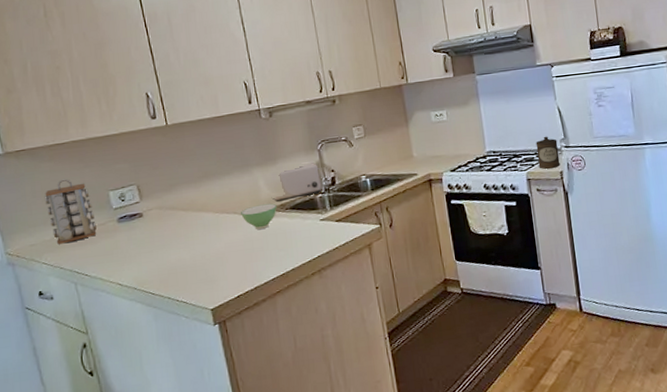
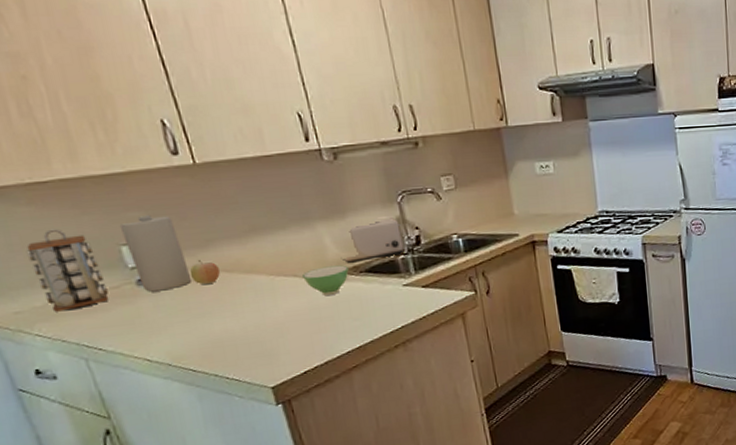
paper towel holder: none [110,166,158,228] -> present [119,215,192,292]
fruit: none [156,201,178,221] -> present [189,260,220,284]
canister: present [536,136,560,169] -> none [653,196,679,233]

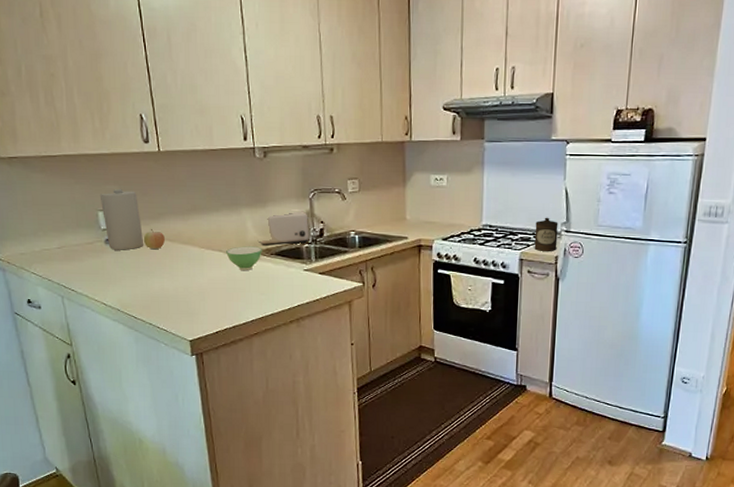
spice rack: present [27,229,110,312] -> none [36,193,86,257]
canister: none [653,196,679,233] -> present [534,217,558,251]

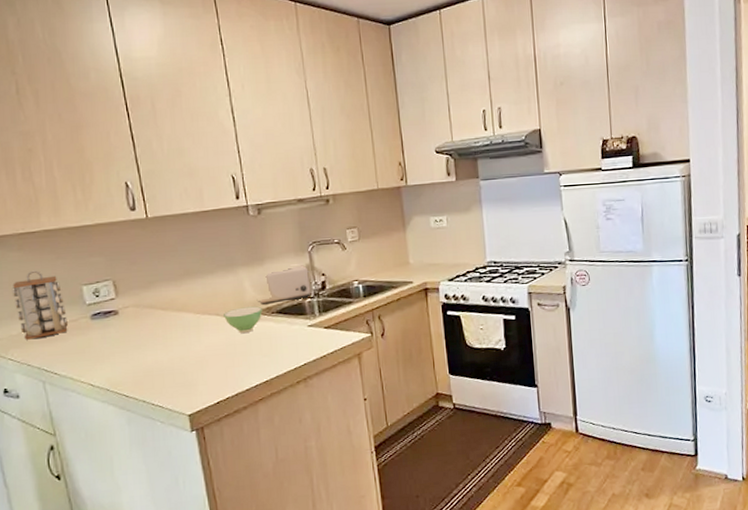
spice rack: none [36,193,86,257] -> present [13,270,69,340]
paper towel holder: present [99,189,144,250] -> none [83,260,134,325]
fruit: present [143,229,165,249] -> none [133,299,157,320]
canister: present [534,217,558,251] -> none [539,248,564,283]

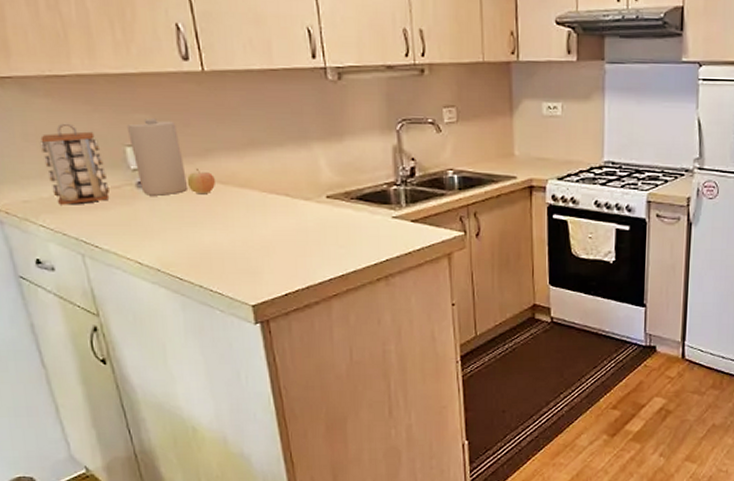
paper towel holder: none [83,260,134,325] -> present [126,119,189,196]
fruit: none [133,299,157,320] -> present [186,169,215,193]
bowl: present [222,306,263,334] -> none [293,189,340,220]
toaster: present [256,264,311,306] -> none [333,144,398,189]

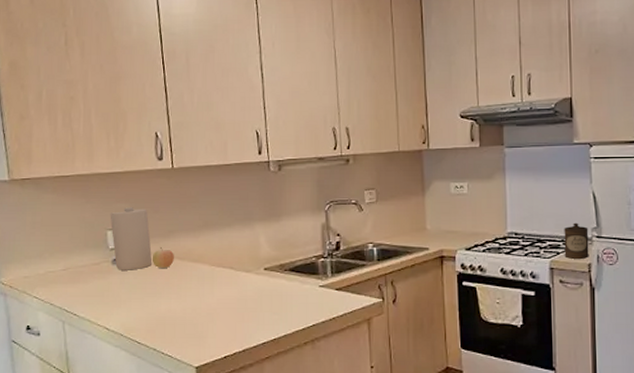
spice rack: present [40,123,111,205] -> none [44,213,92,279]
canister: none [663,152,691,192] -> present [564,222,589,259]

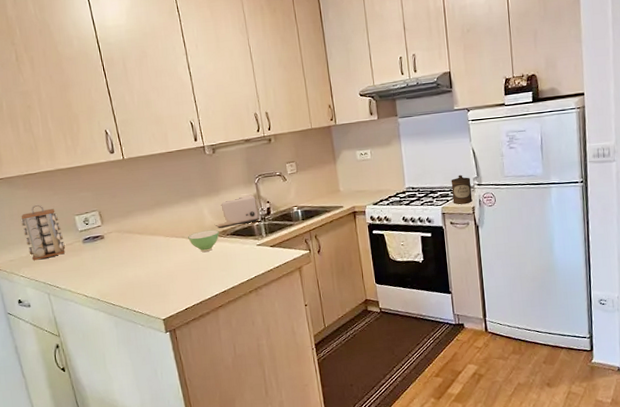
spice rack: none [44,213,92,279] -> present [21,204,66,261]
paper towel holder: present [110,207,153,270] -> none [75,195,117,248]
fruit: present [151,247,174,268] -> none [115,226,134,243]
bowl: none [236,262,276,289] -> present [187,229,220,253]
toaster: none [271,223,325,262] -> present [214,194,259,229]

